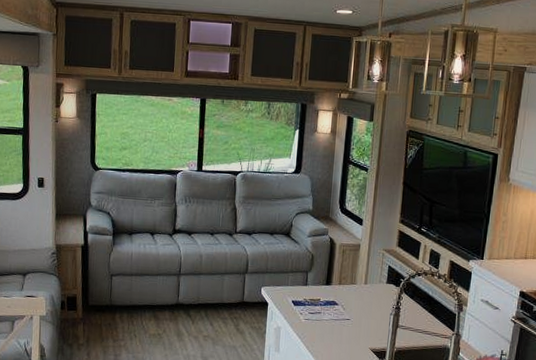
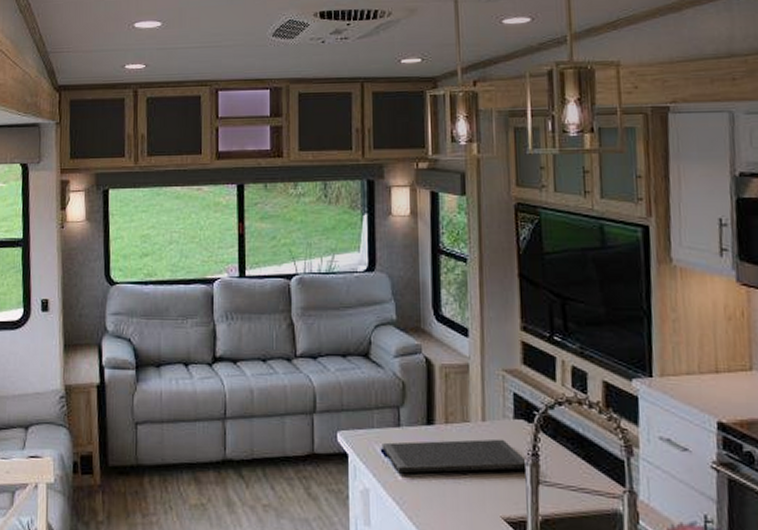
cutting board: none [292,296,392,318] -> present [381,439,528,474]

